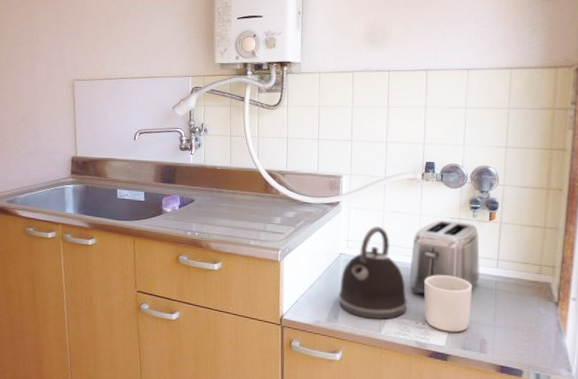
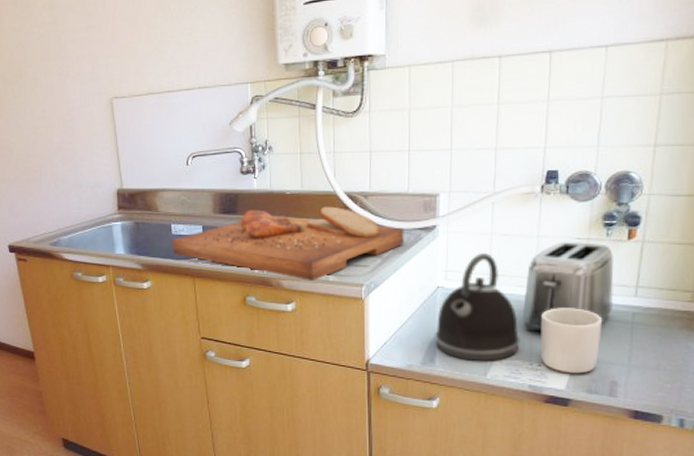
cutting board: none [116,180,314,245] -> present [171,206,404,282]

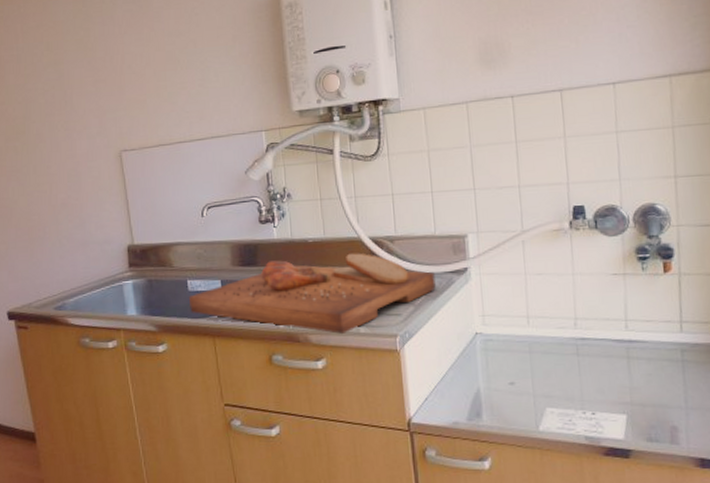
kettle: present [433,253,520,362] -> none [477,294,570,414]
toaster: present [521,241,614,331] -> none [566,277,660,376]
mug: present [540,308,603,374] -> none [588,348,654,421]

